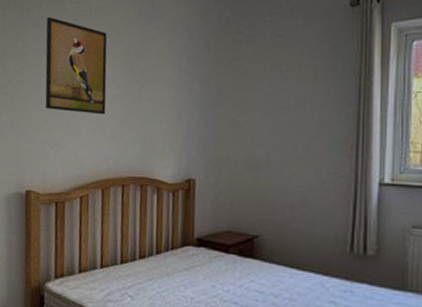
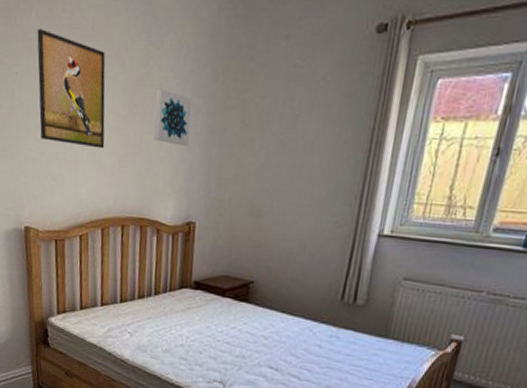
wall art: none [152,60,187,109] -> present [153,88,192,146]

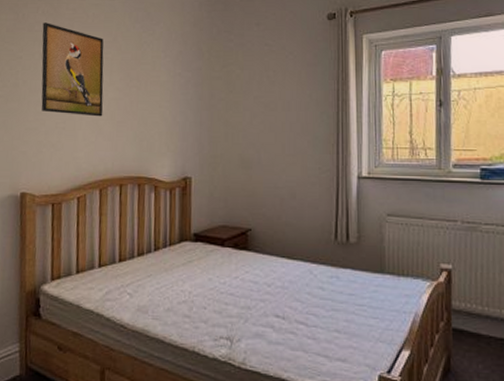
wall art: present [153,88,192,146] -> none [148,65,182,111]

